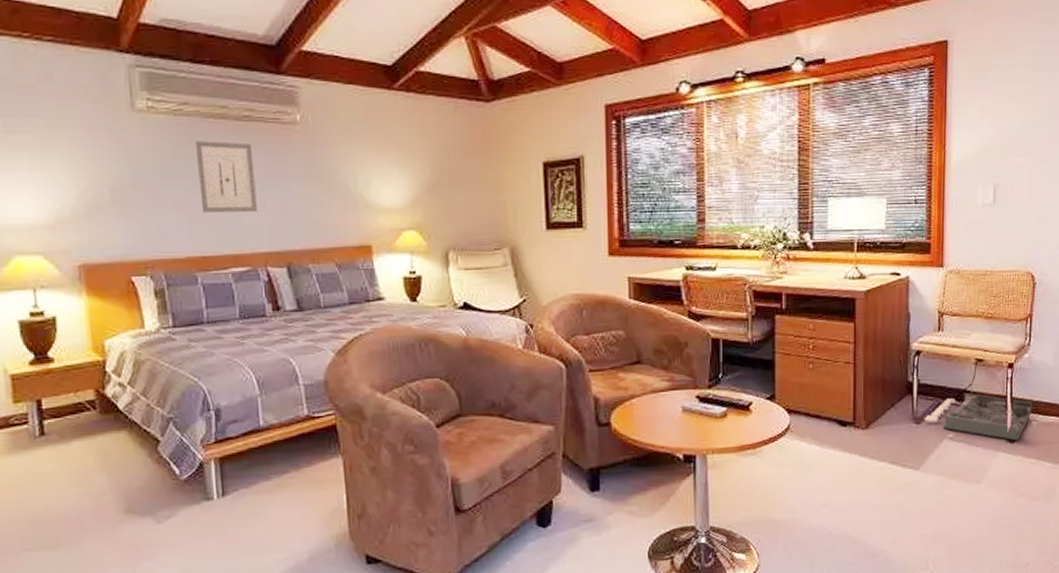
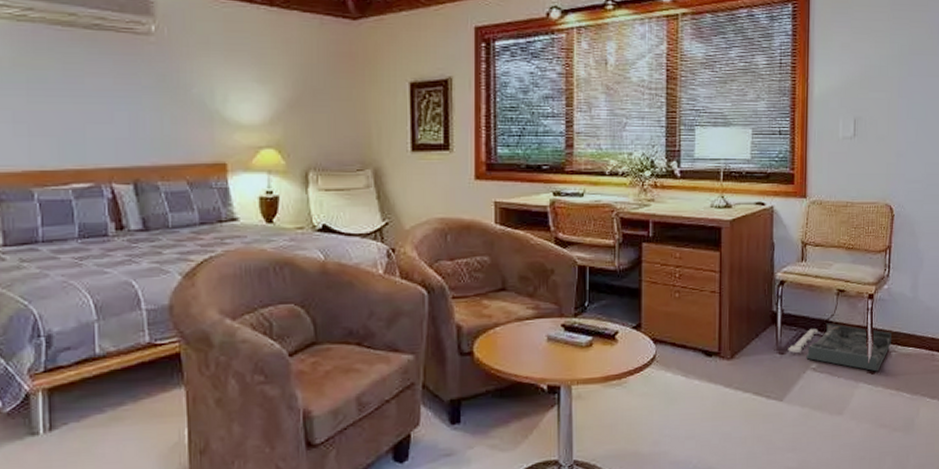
wall art: present [196,141,257,213] -> none [40,49,104,126]

